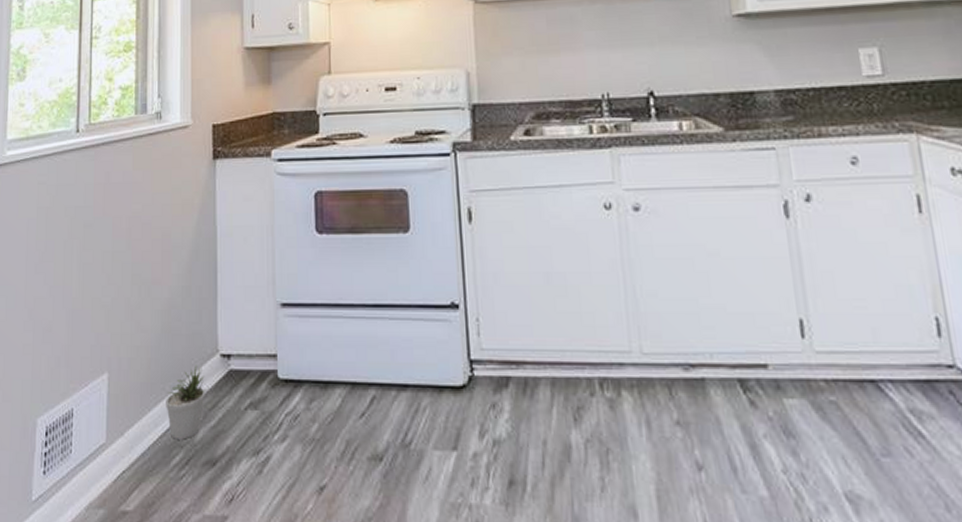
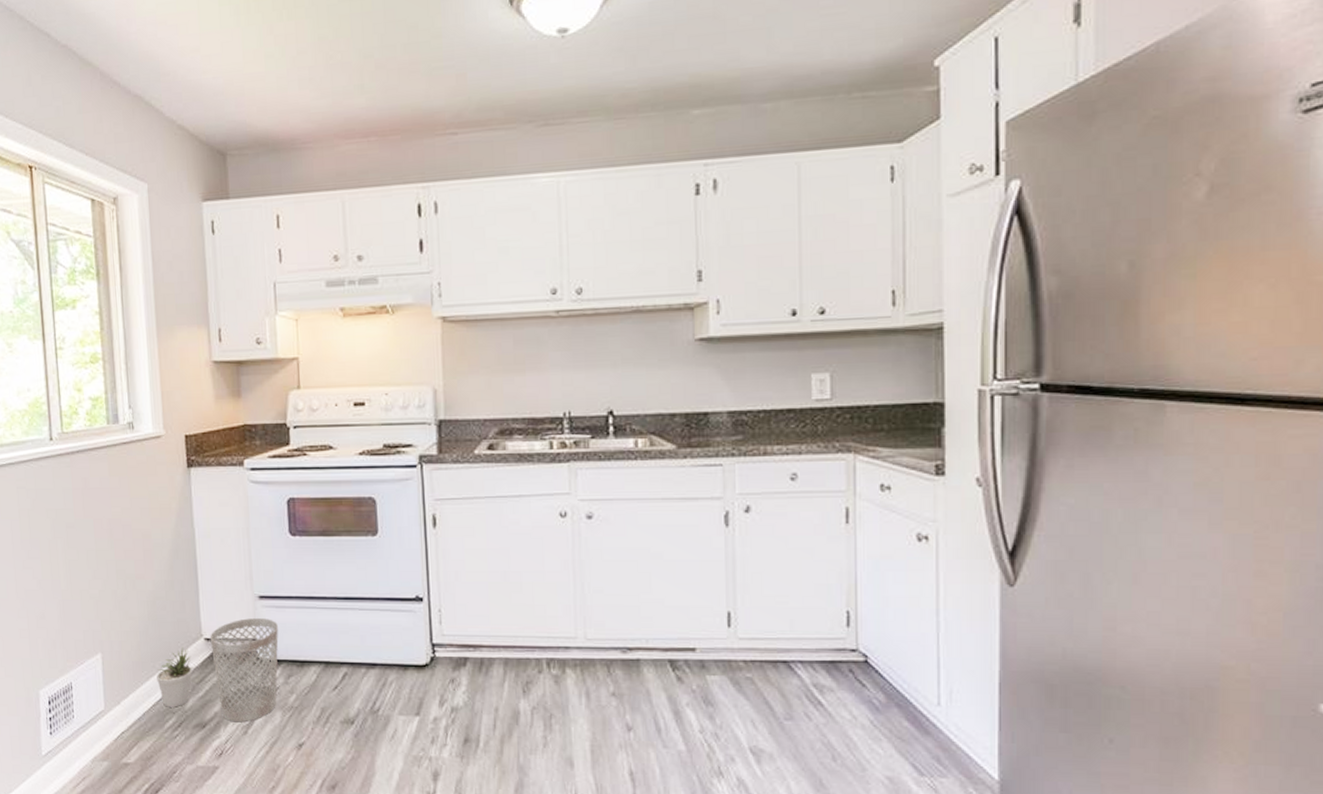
wastebasket: none [226,329,301,459] -> present [210,617,279,723]

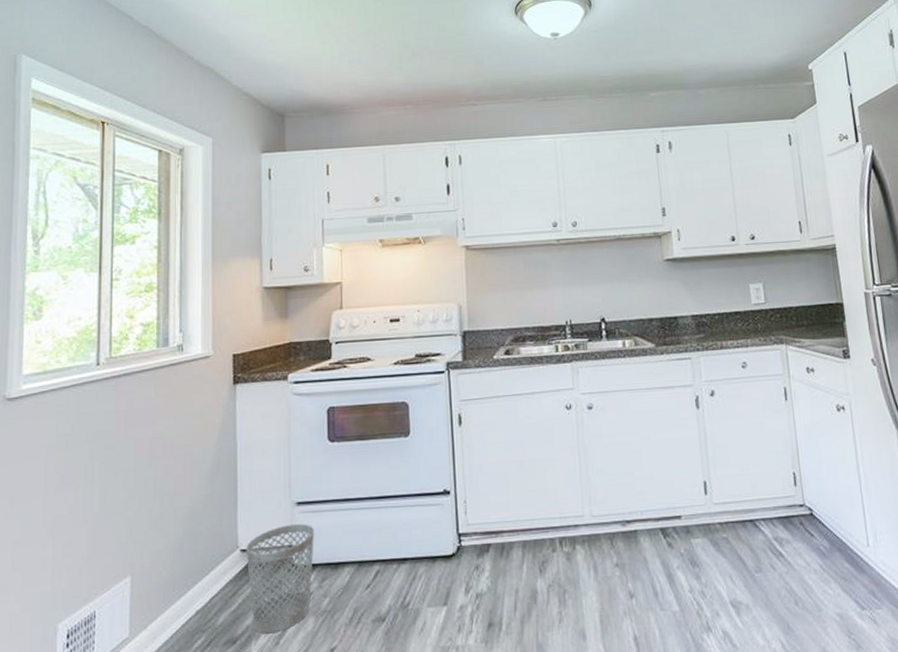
potted plant: present [156,647,196,707] -> none [188,561,230,626]

